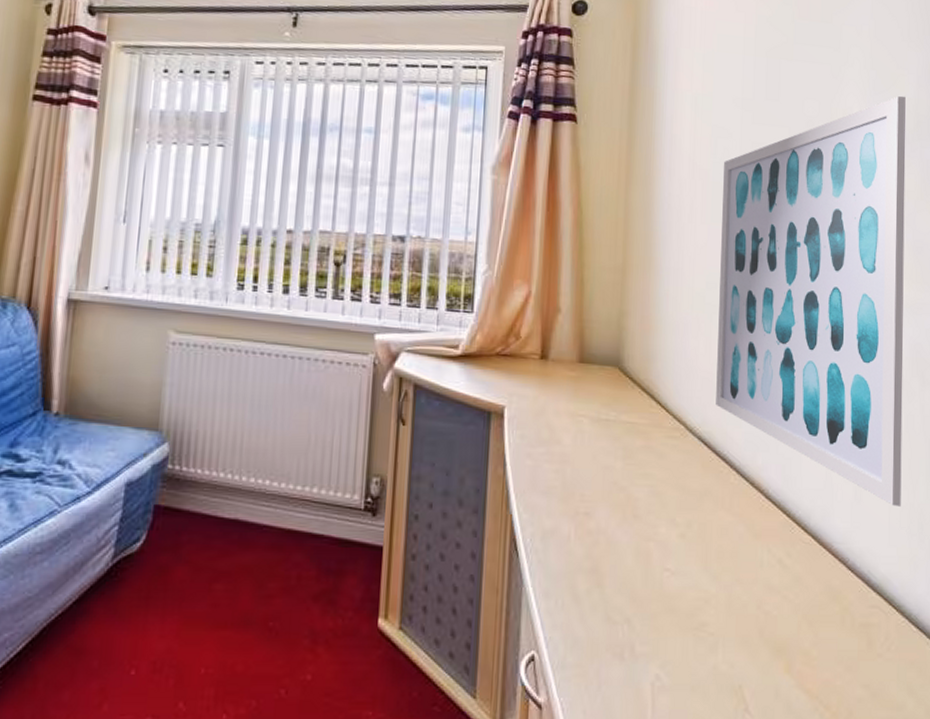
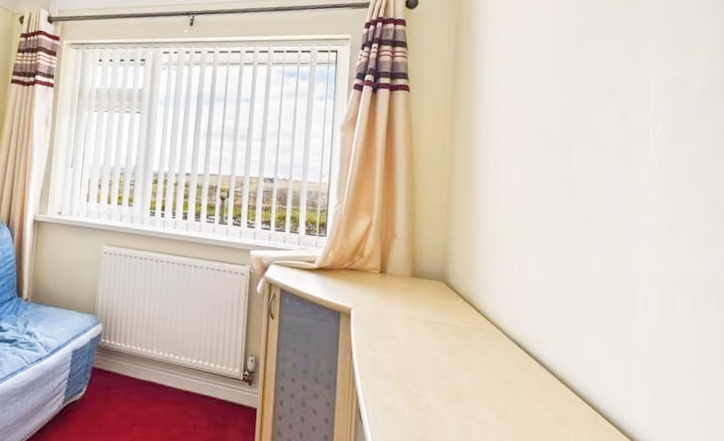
wall art: present [716,96,906,507] -> none [528,64,702,407]

